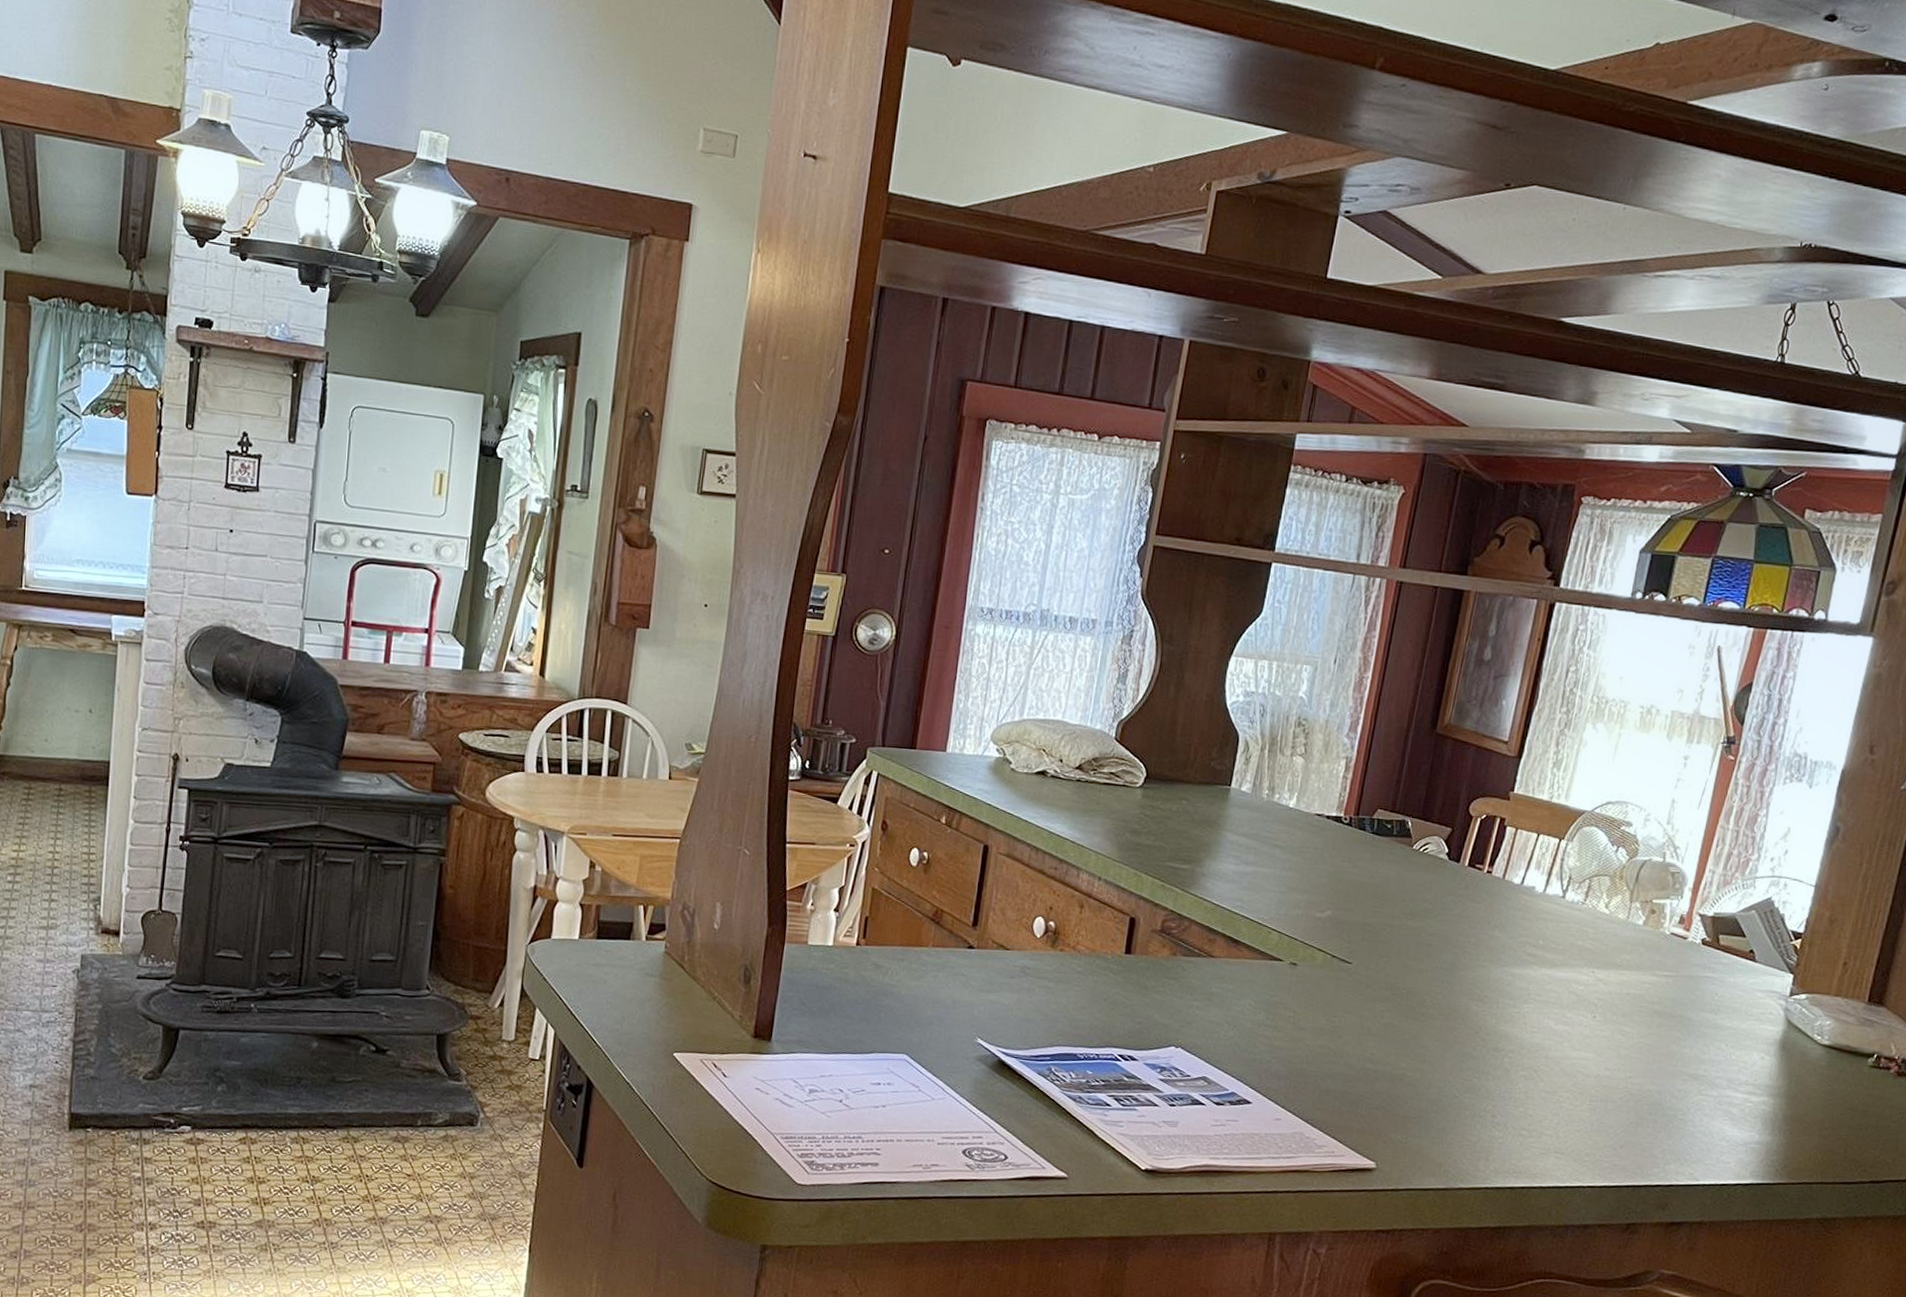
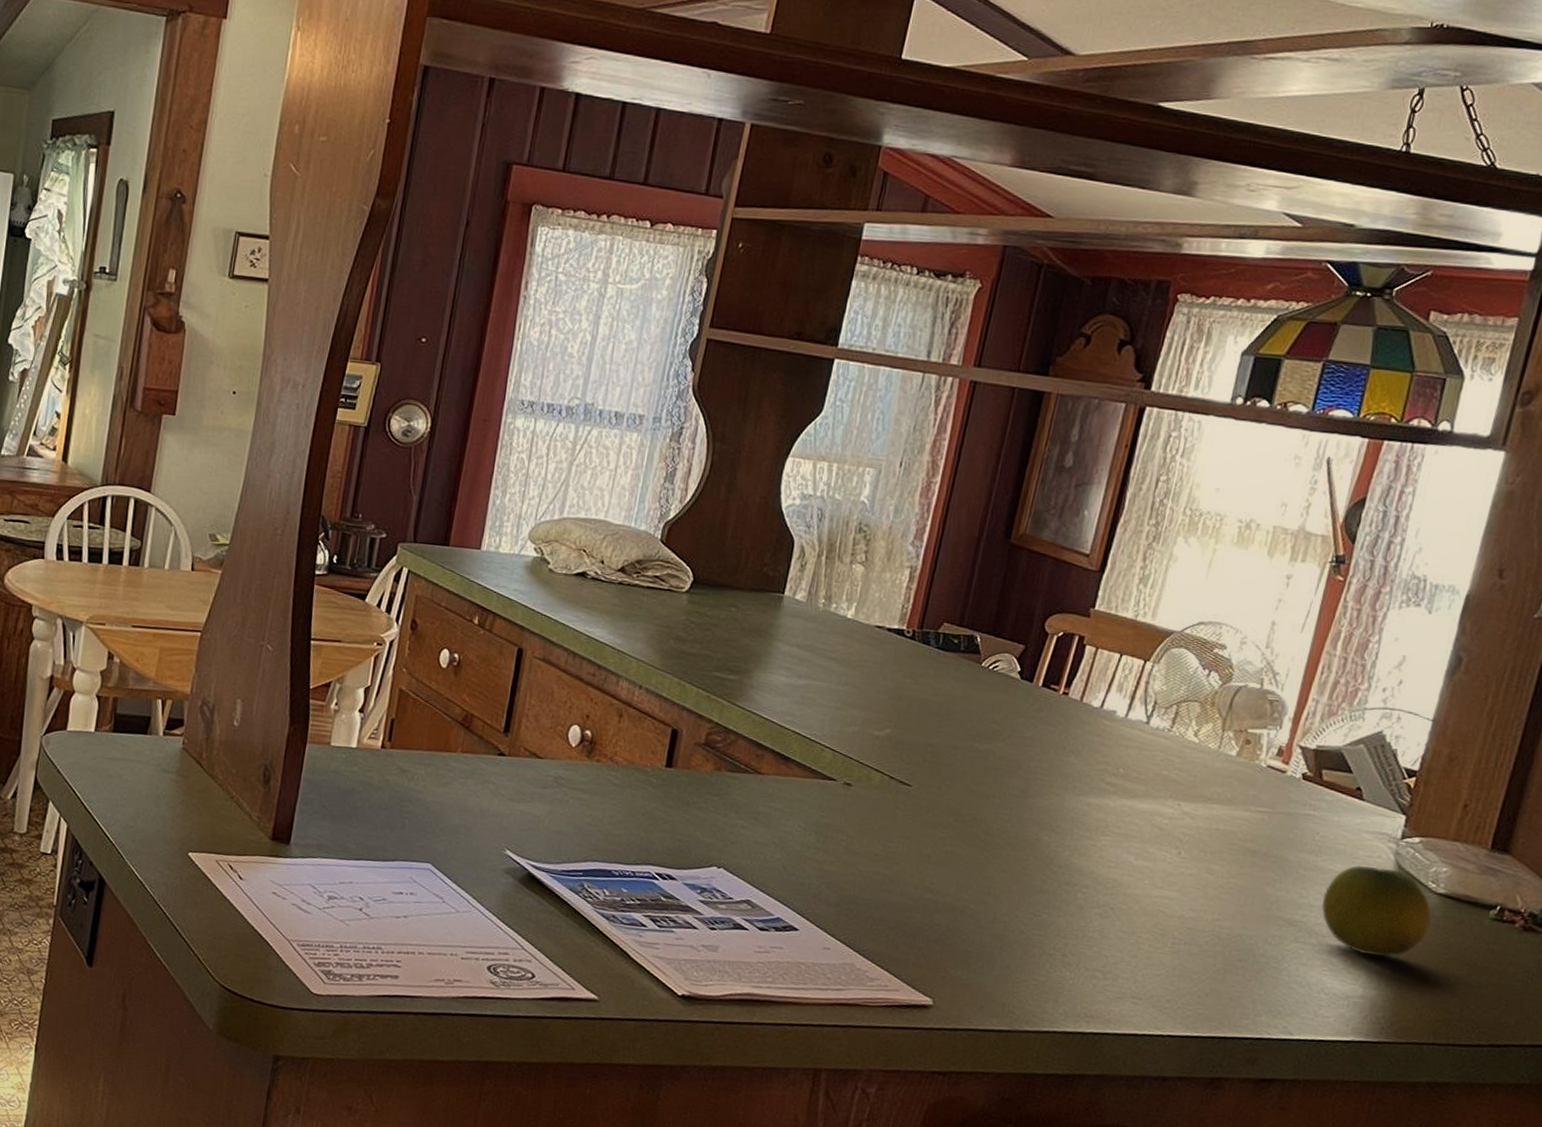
fruit: none [1721,1021,1817,1105] -> present [1322,864,1431,957]

